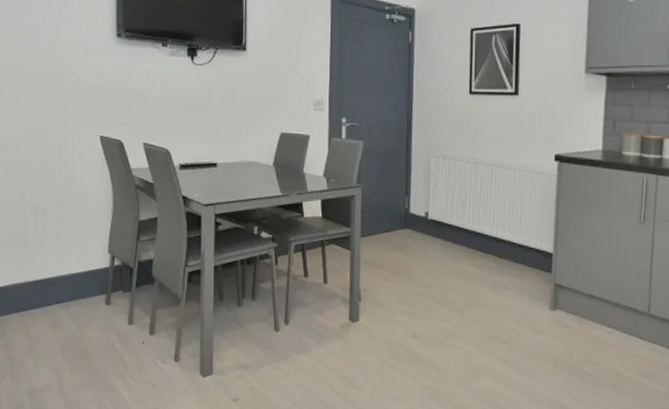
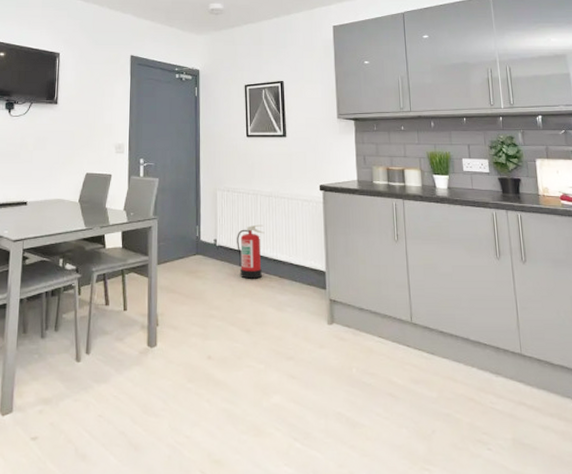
fire extinguisher: none [451,197,485,258] -> present [237,224,265,279]

